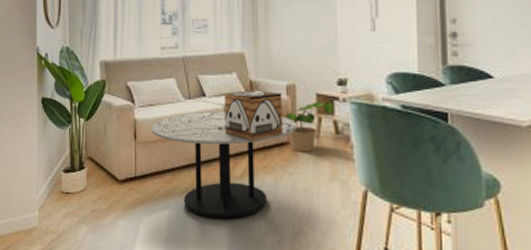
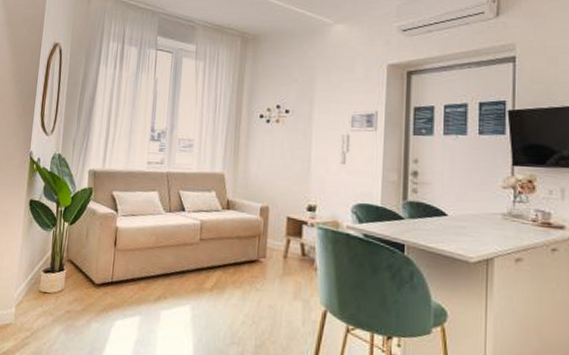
coffee table: present [152,111,298,219] -> none [131,225,268,328]
decorative box: present [225,90,283,141] -> none [200,208,256,257]
potted plant: present [285,101,338,153] -> none [257,224,306,271]

